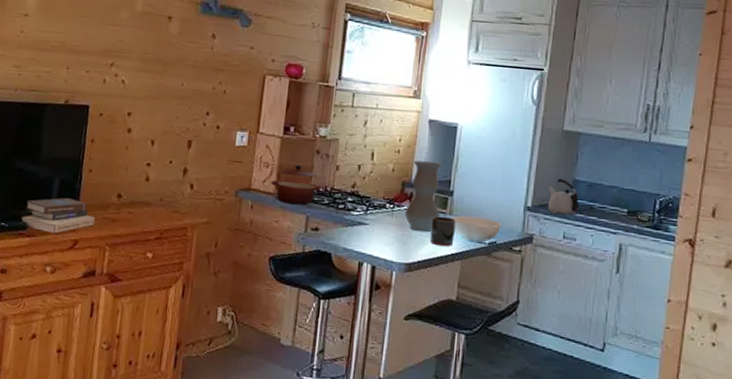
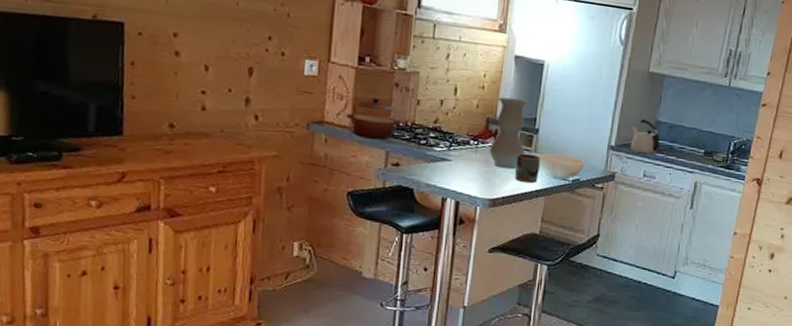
books: present [20,197,95,234] -> none [52,126,144,166]

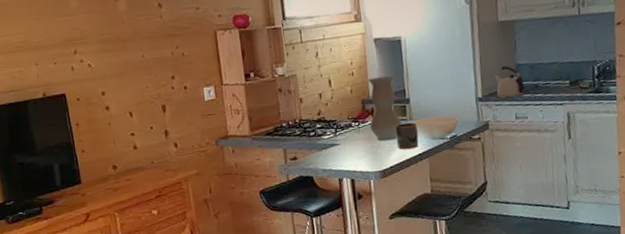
saucepan: present [346,97,402,140] -> none [244,105,292,142]

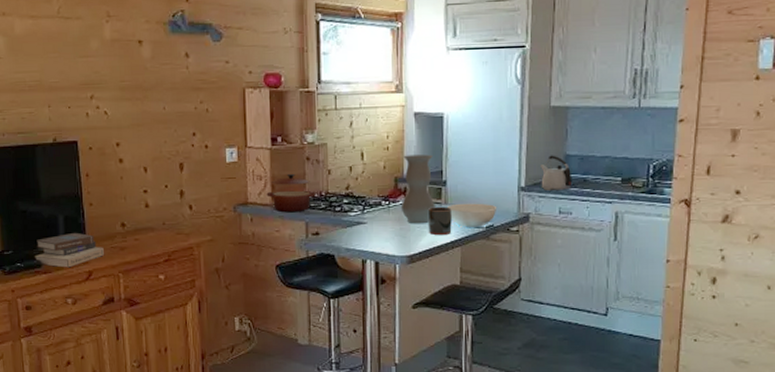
books: none [34,178,99,212] -> present [34,232,104,268]
saucepan: none [244,105,292,142] -> present [266,173,317,213]

